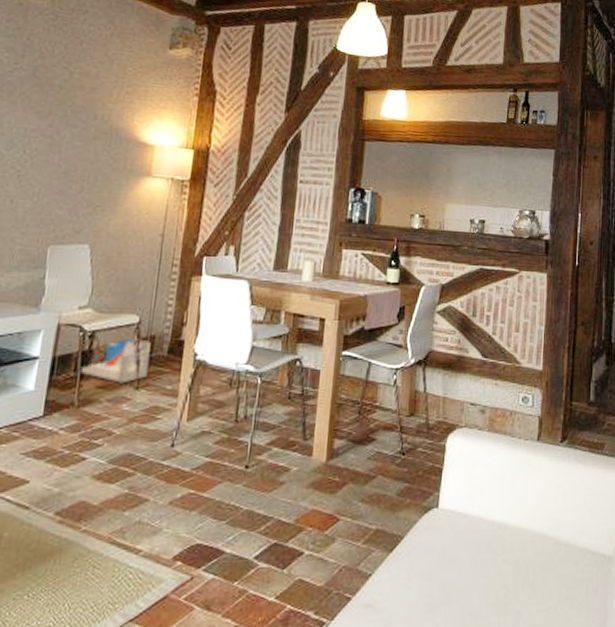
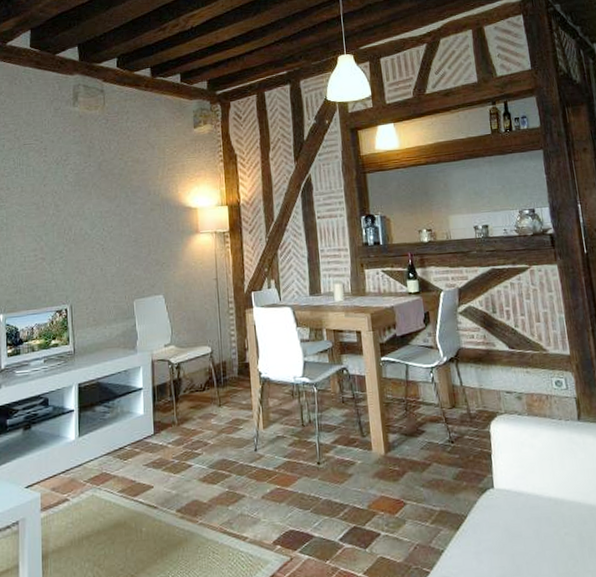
storage bin: present [80,337,151,383] -> none [174,365,225,403]

